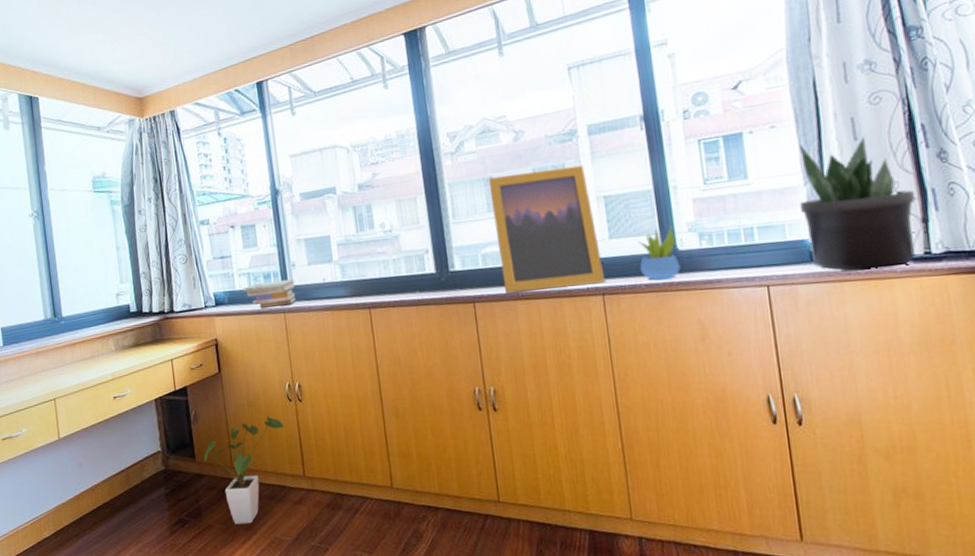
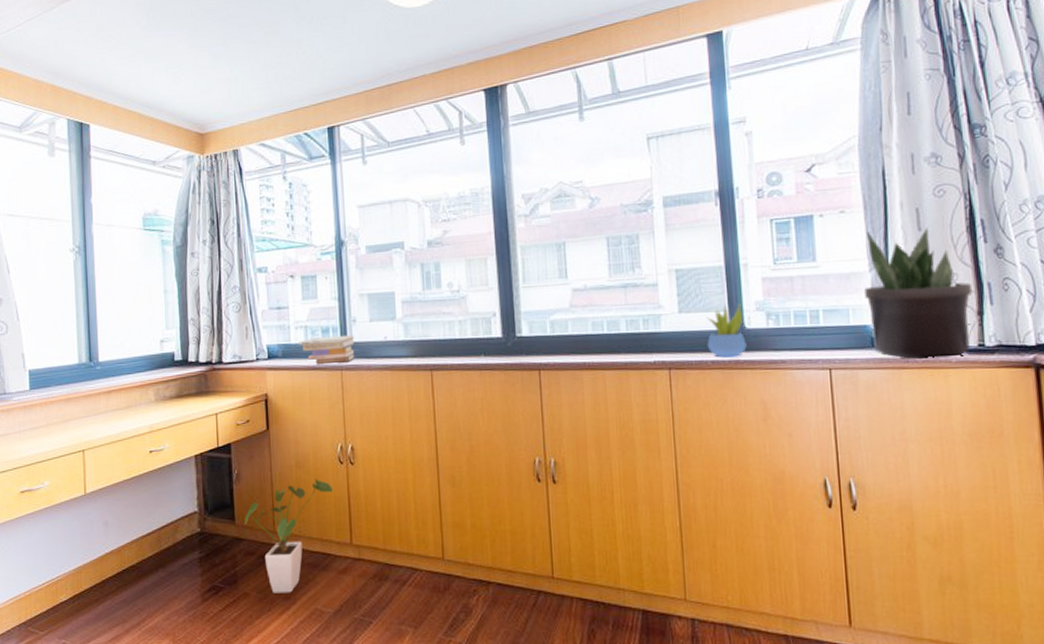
picture frame: present [488,165,606,293] -> none [561,236,673,362]

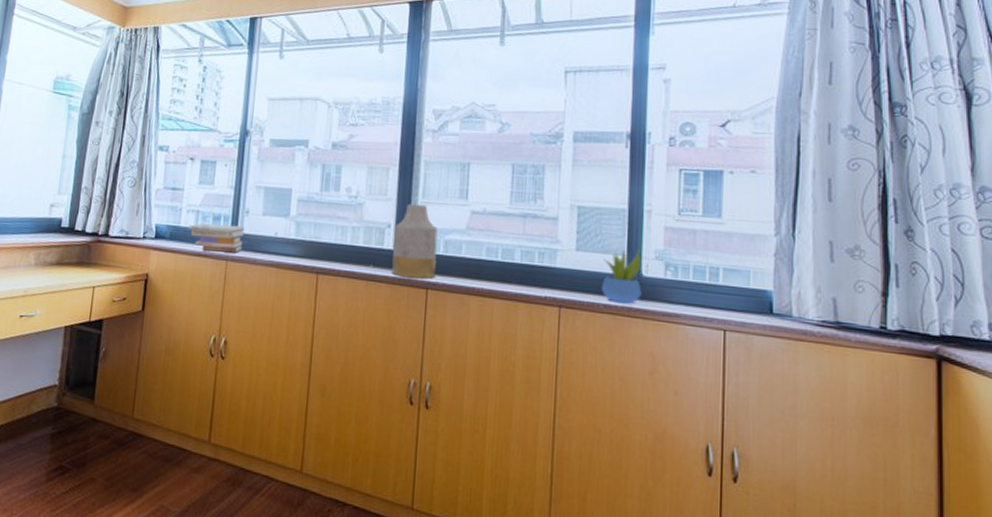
house plant: present [244,478,333,593] -> none [103,368,199,485]
vase: none [499,289,545,362] -> present [392,203,438,279]
planter: present [865,228,972,359] -> none [768,195,878,336]

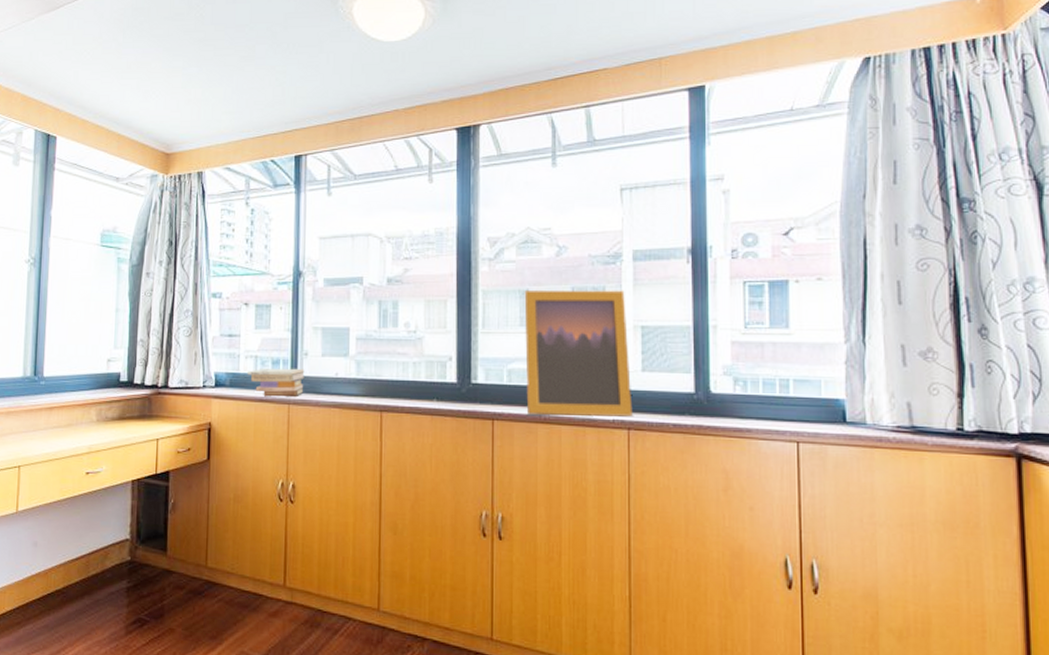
vase: present [392,203,438,279] -> none [455,334,500,410]
picture frame: none [461,164,565,295] -> present [524,289,633,417]
succulent plant: present [601,248,642,304] -> none [669,365,711,422]

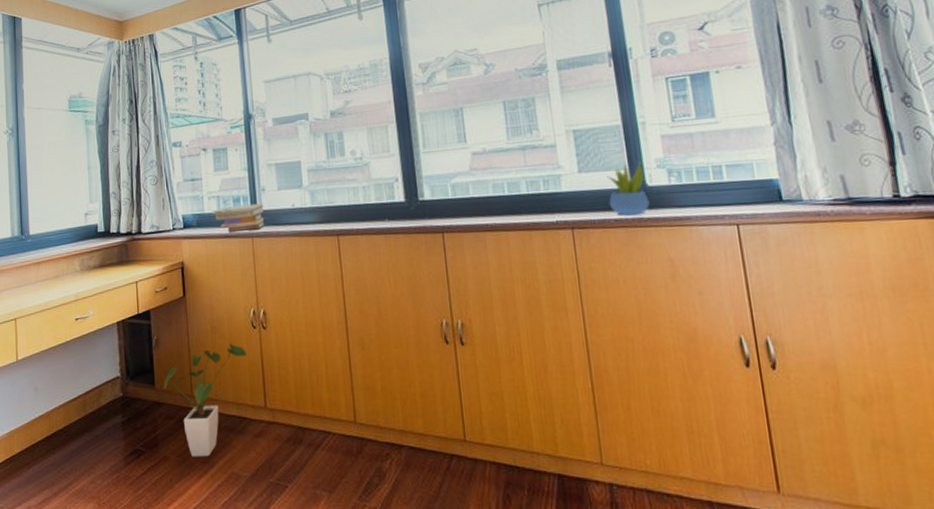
house plant: none [176,514,270,633] -> present [163,343,247,457]
picture frame: present [524,289,633,417] -> none [458,99,575,224]
succulent plant: none [669,365,711,422] -> present [607,160,650,216]

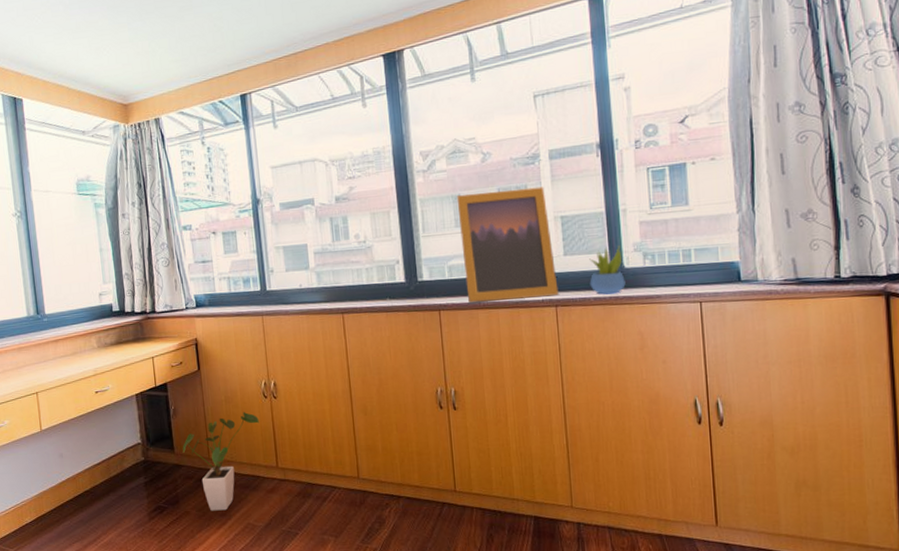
books: present [212,203,265,233] -> none [223,283,274,312]
picture frame: none [458,99,575,224] -> present [456,186,559,302]

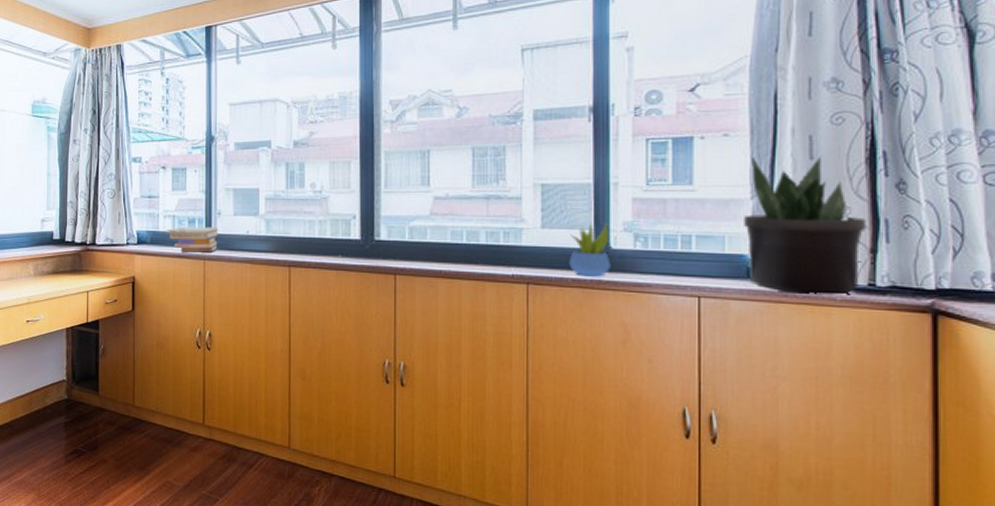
house plant: present [182,411,259,511] -> none [107,360,189,464]
books: none [223,283,274,312] -> present [166,226,218,253]
picture frame: present [456,186,559,302] -> none [425,149,532,272]
planter: none [732,171,830,290] -> present [744,157,865,295]

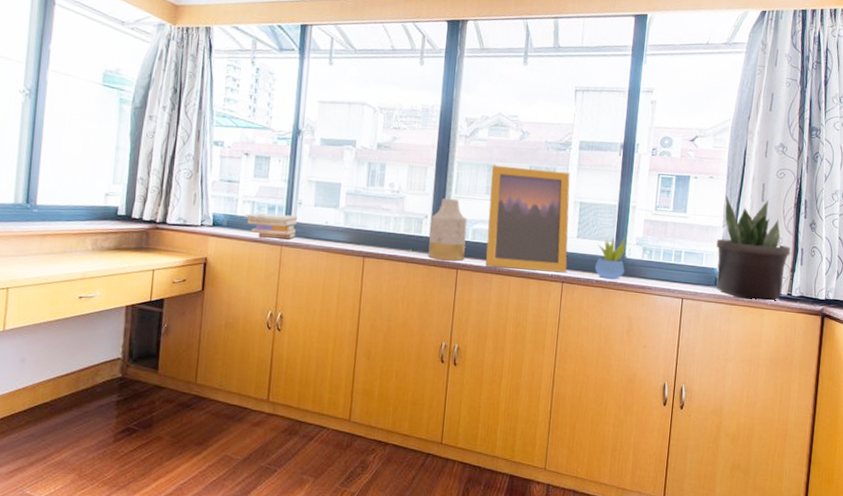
vase: none [359,194,402,265] -> present [428,198,468,261]
picture frame: none [425,149,532,272] -> present [485,165,570,273]

